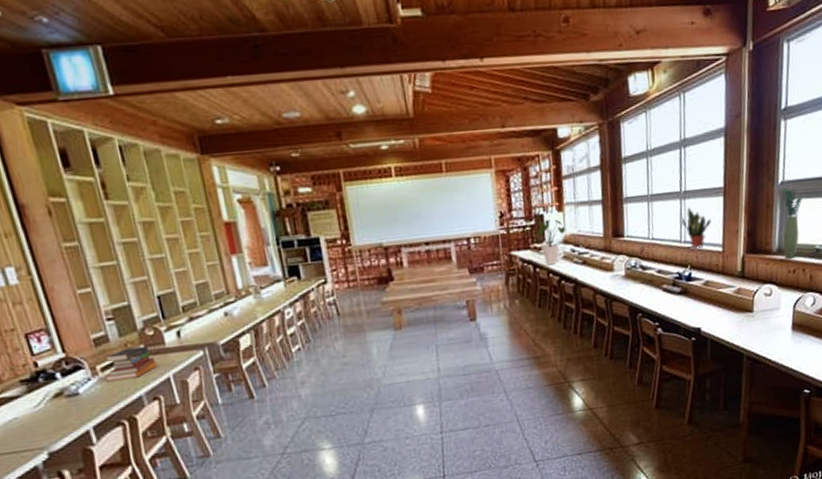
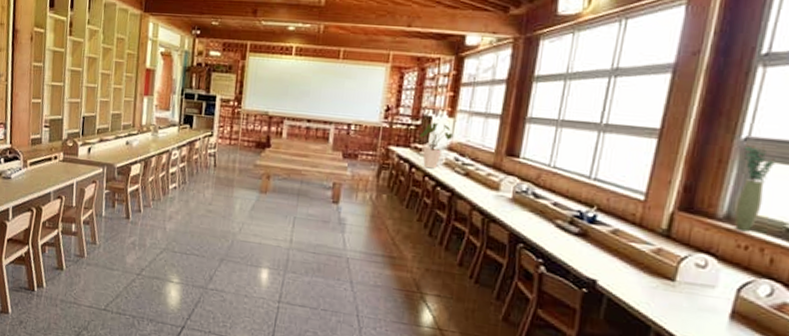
books: present [105,346,157,382] -> none [31,152,68,177]
potted plant: present [681,207,712,248] -> none [595,142,636,190]

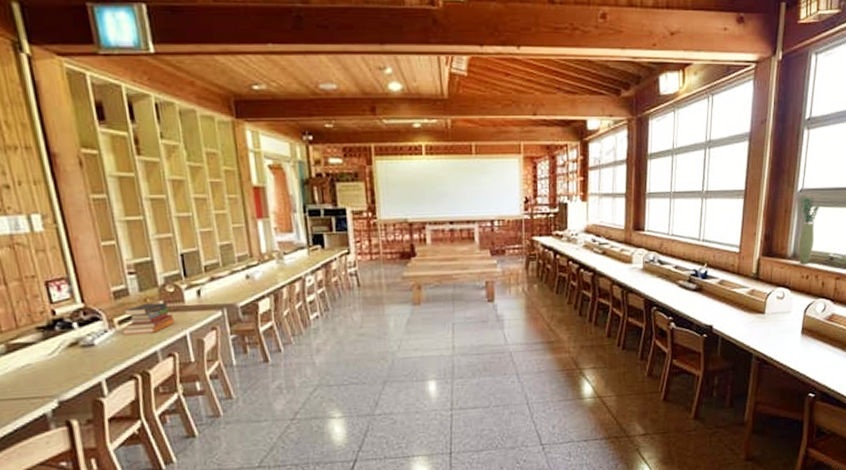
books: none [31,152,68,177] -> present [122,302,175,335]
house plant: present [418,123,452,169] -> none [558,208,587,253]

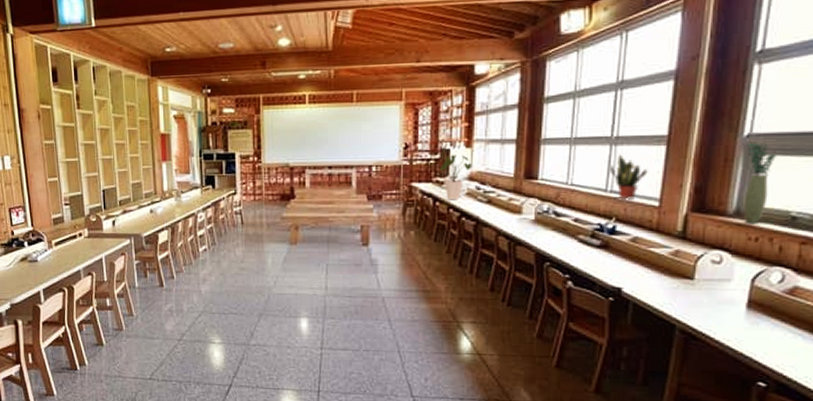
books: present [122,302,175,335] -> none [57,229,94,254]
house plant: none [558,208,587,253] -> present [439,155,471,200]
potted plant: none [701,207,731,247] -> present [609,154,648,200]

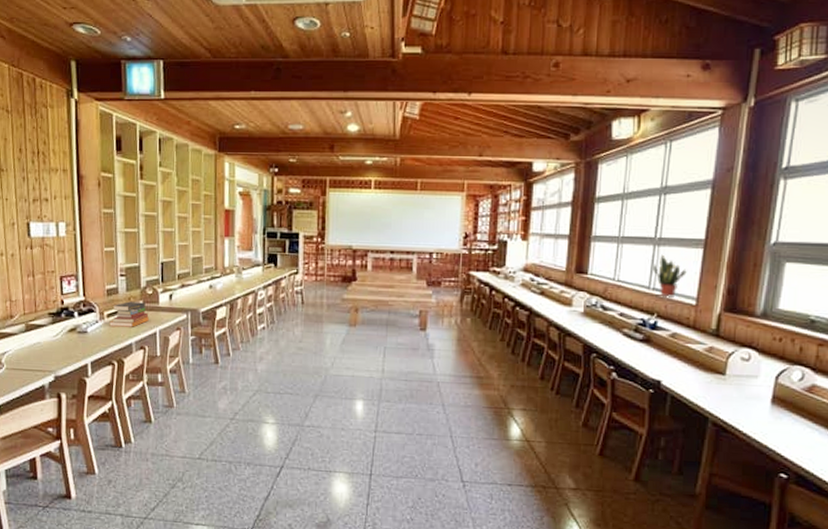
books: none [57,229,94,254] -> present [109,301,149,327]
house plant: present [439,155,471,200] -> none [496,247,527,290]
vase: present [743,140,776,224] -> none [769,248,798,326]

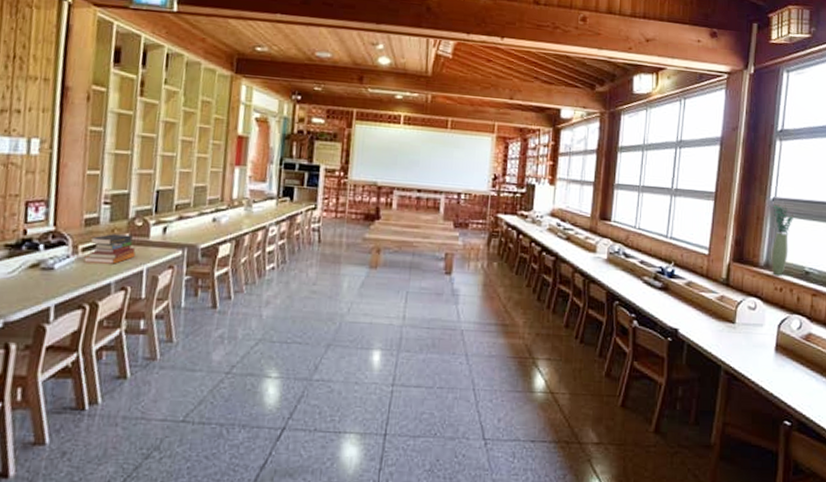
potted plant: present [652,254,687,298] -> none [669,204,700,247]
vase: none [769,248,798,326] -> present [771,203,793,276]

